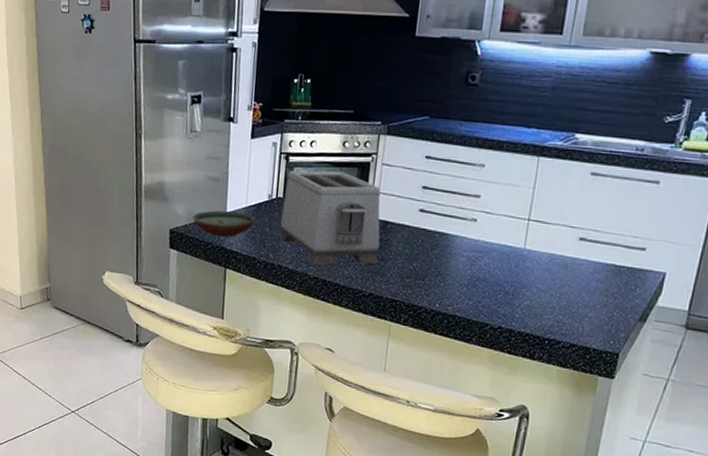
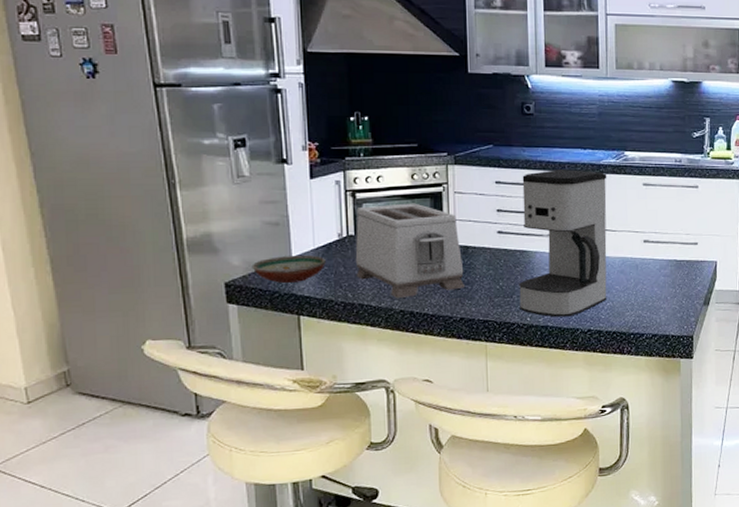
coffee maker: none [430,148,550,310] -> present [519,169,607,317]

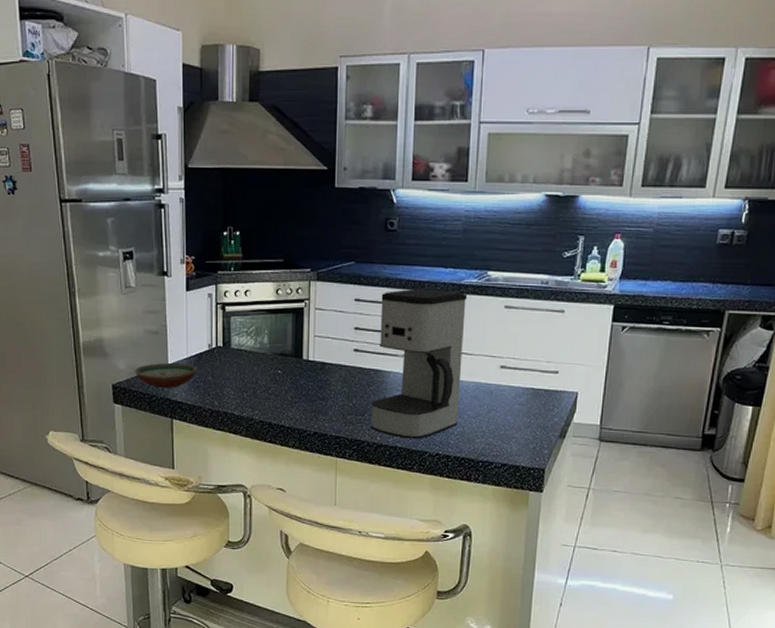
toaster: present [355,203,466,299] -> none [222,317,321,410]

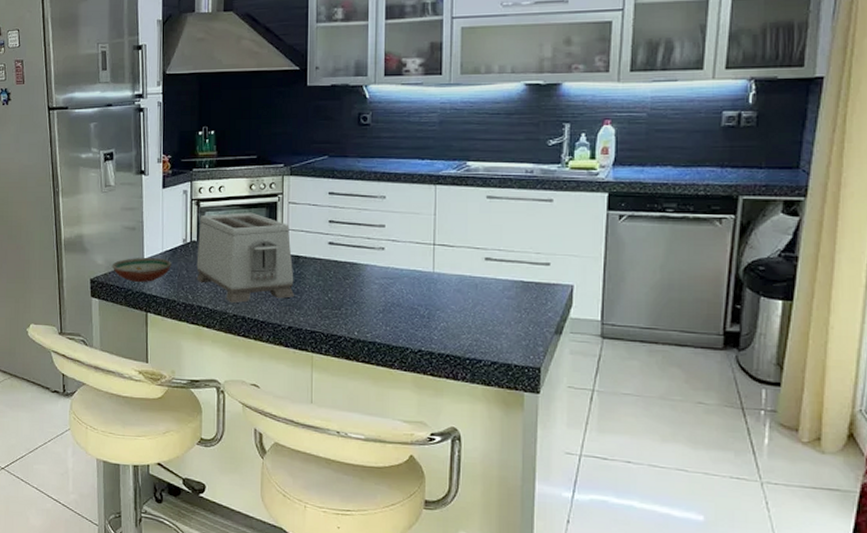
toaster: none [222,317,321,410] -> present [196,212,295,304]
coffee maker: present [370,288,468,439] -> none [347,181,446,334]

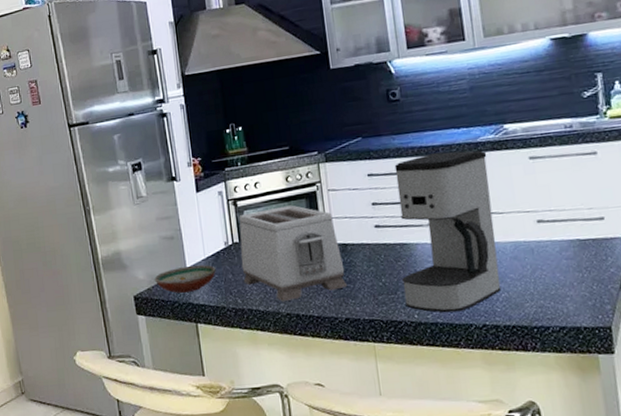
coffee maker: none [347,181,446,334] -> present [394,150,502,313]

